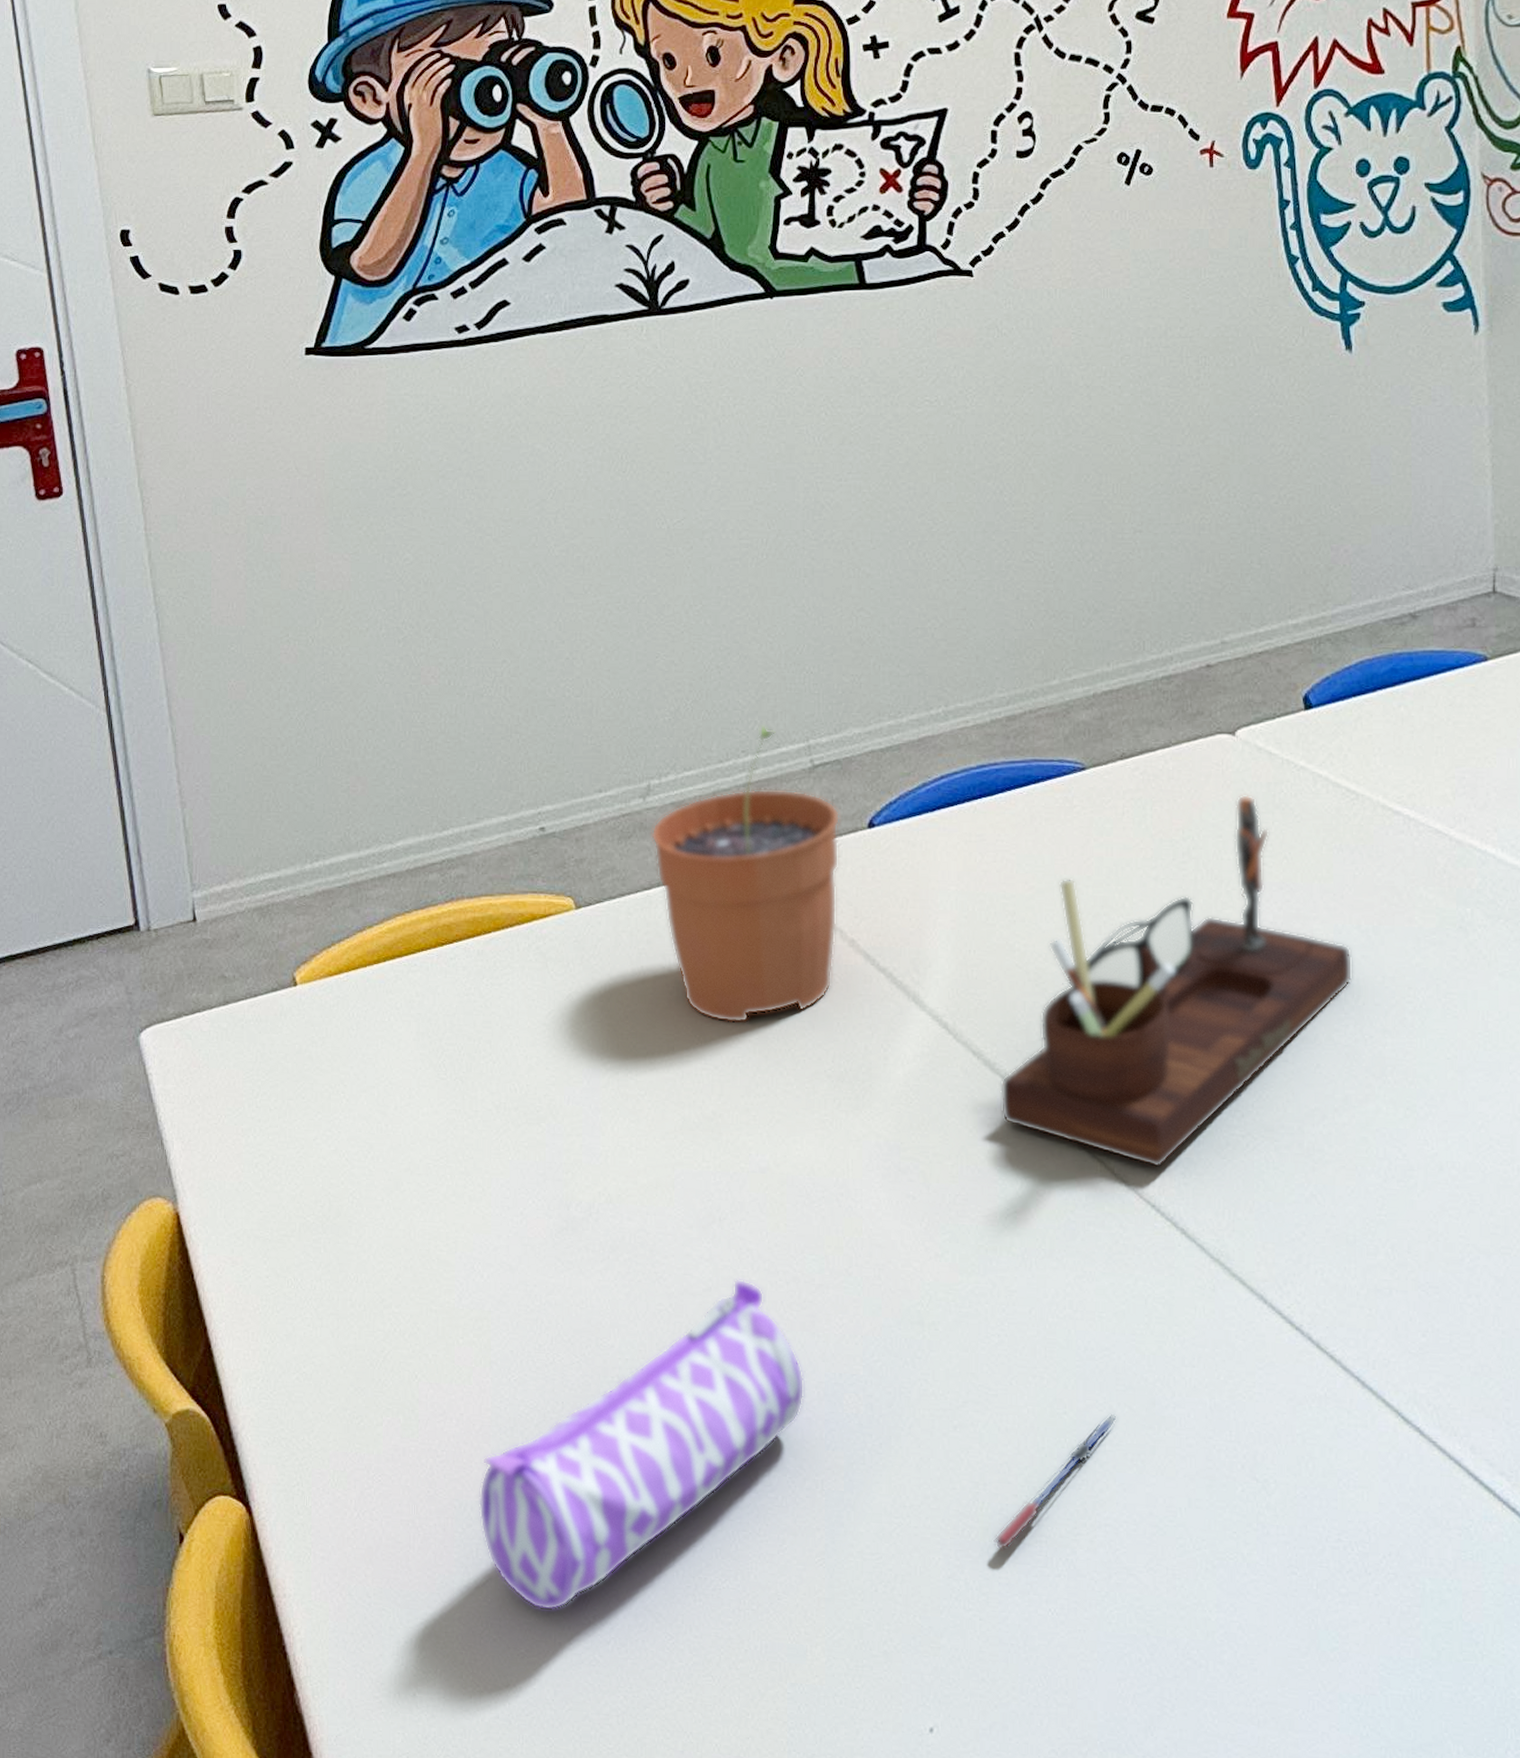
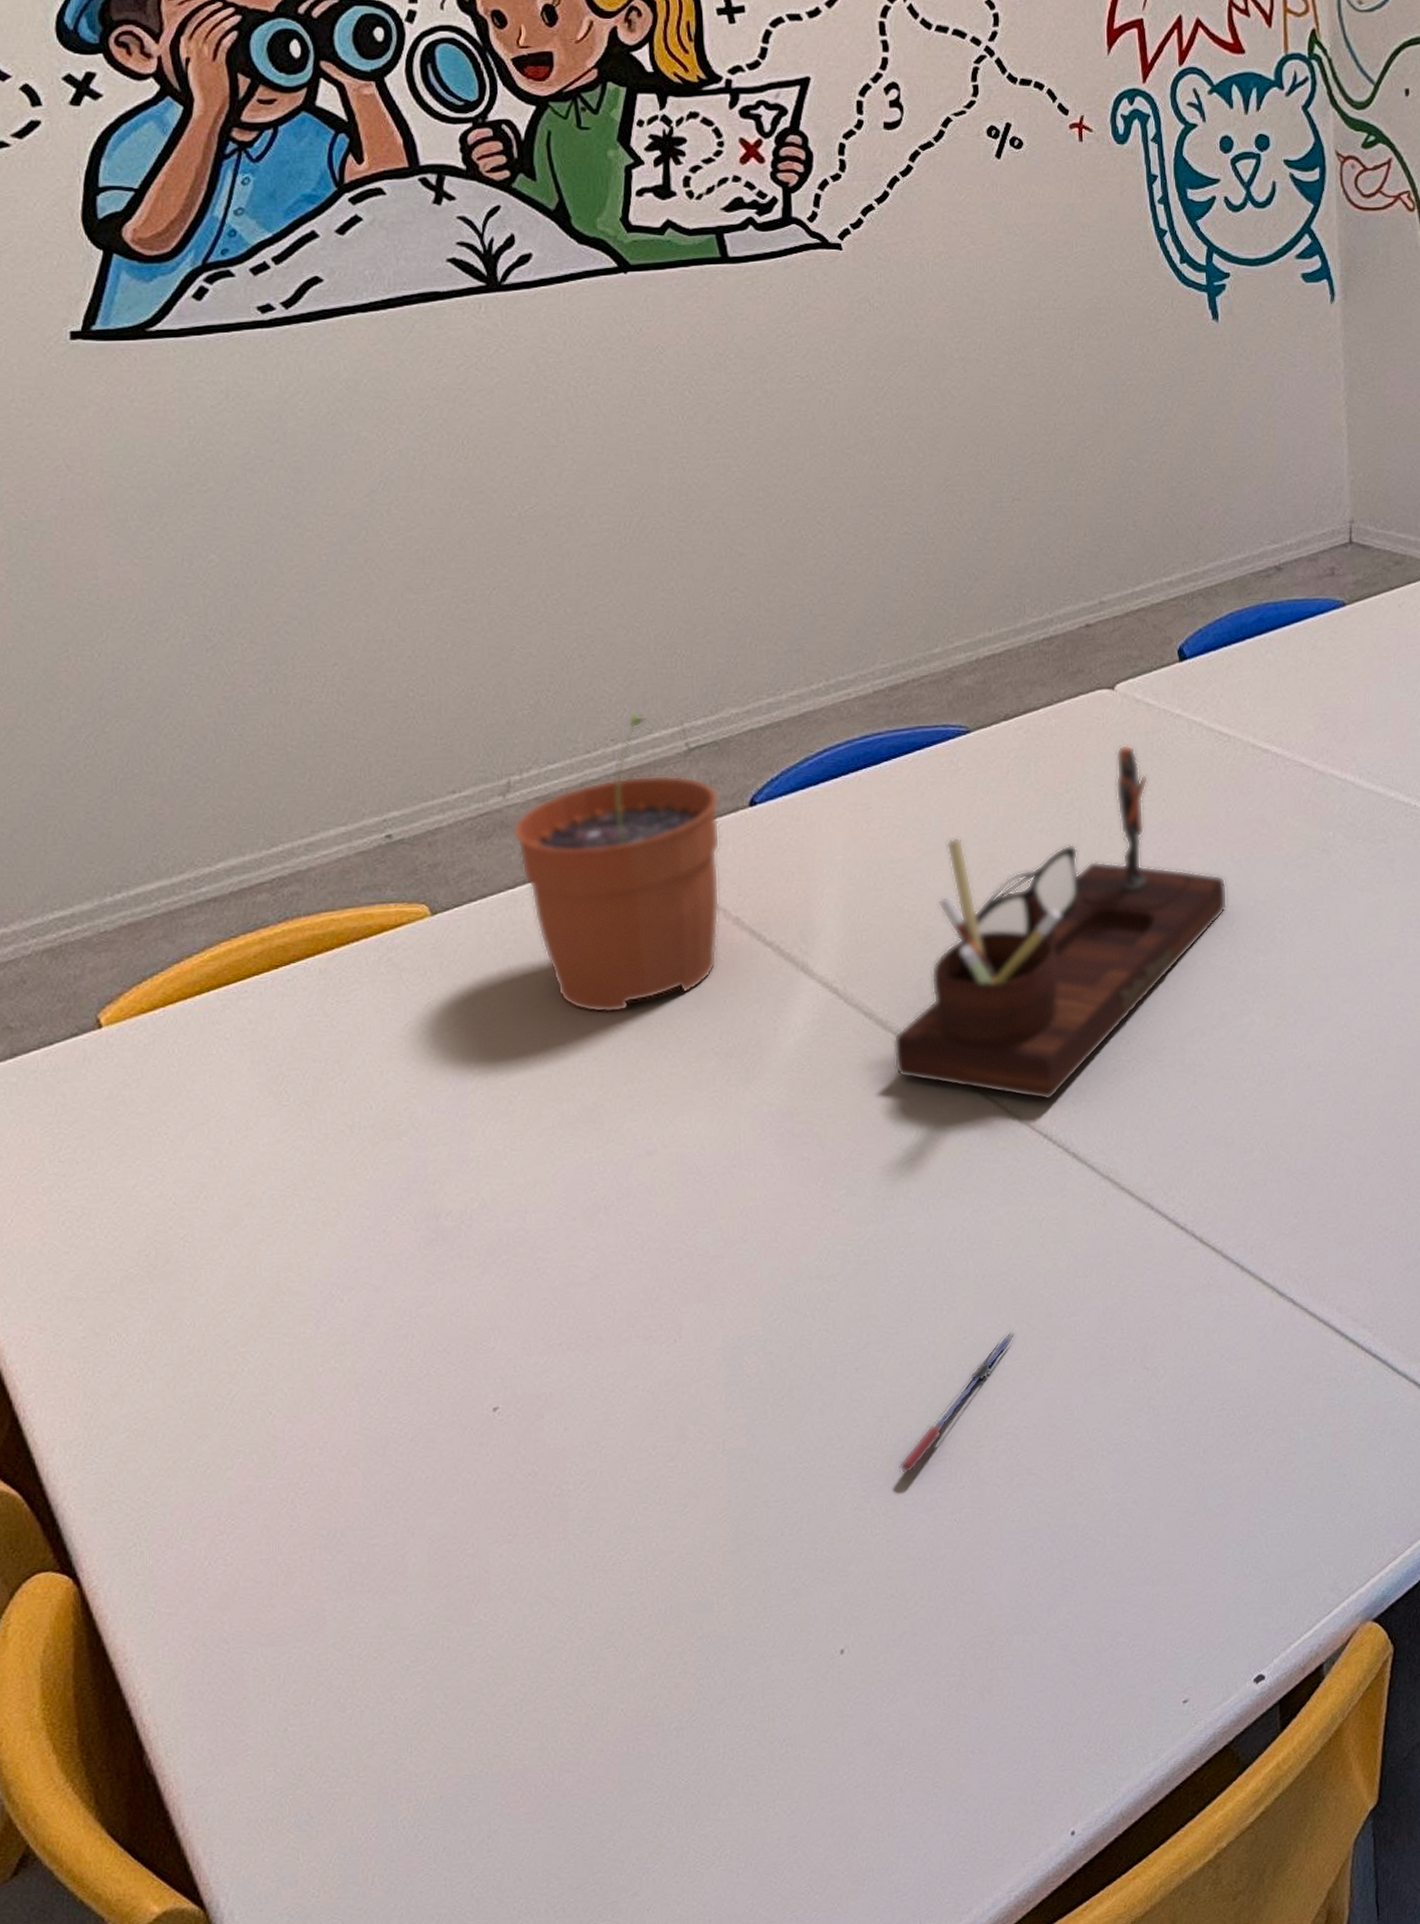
pencil case: present [479,1279,805,1611] -> none [350,1262,702,1620]

